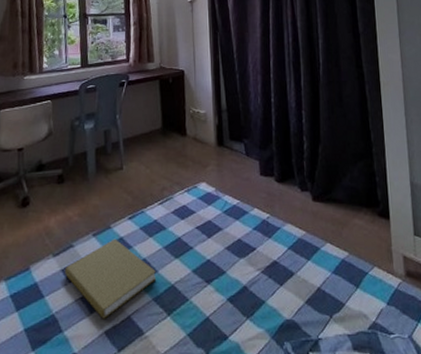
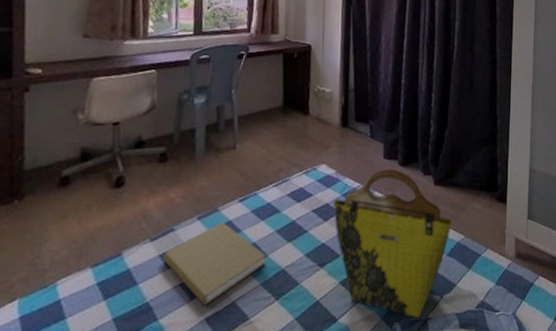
tote bag: none [216,185,334,339] -> present [333,169,452,318]

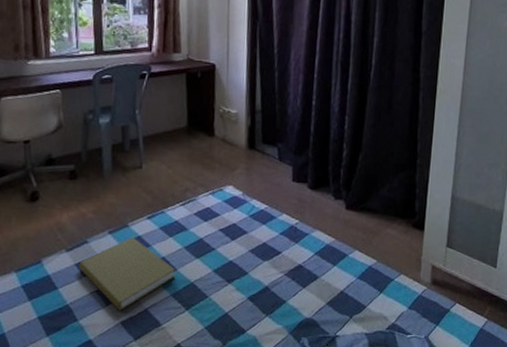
tote bag: present [333,169,452,318] -> none [240,192,364,335]

